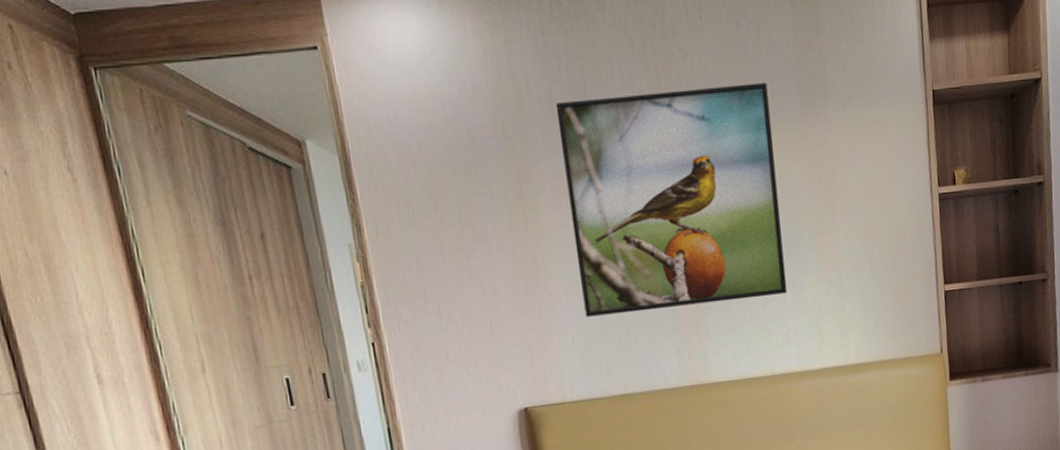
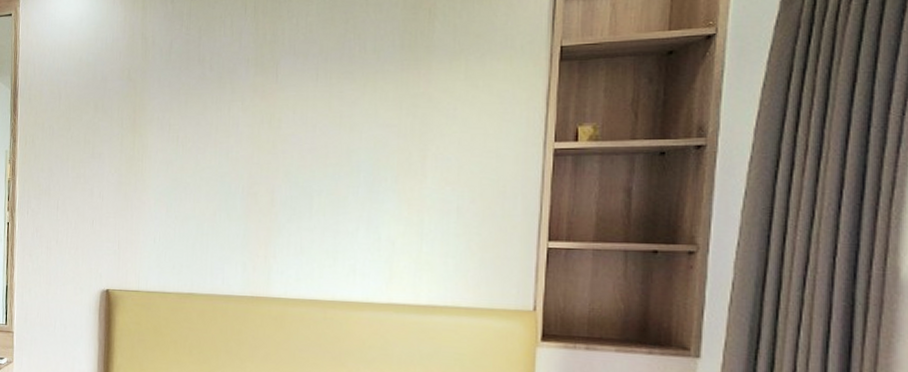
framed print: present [555,83,788,317] -> none [168,39,369,228]

